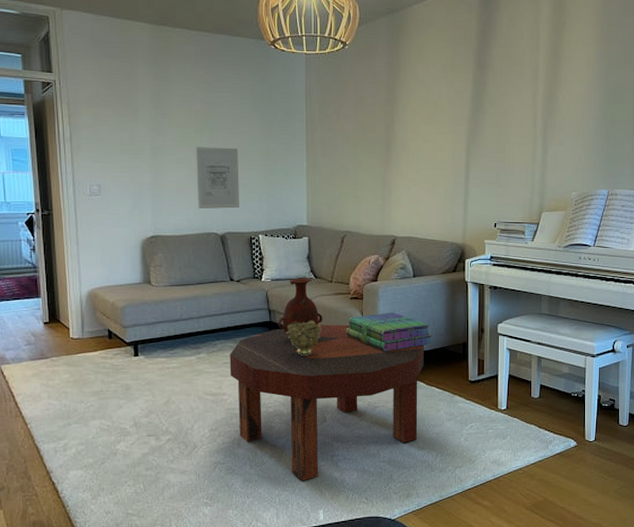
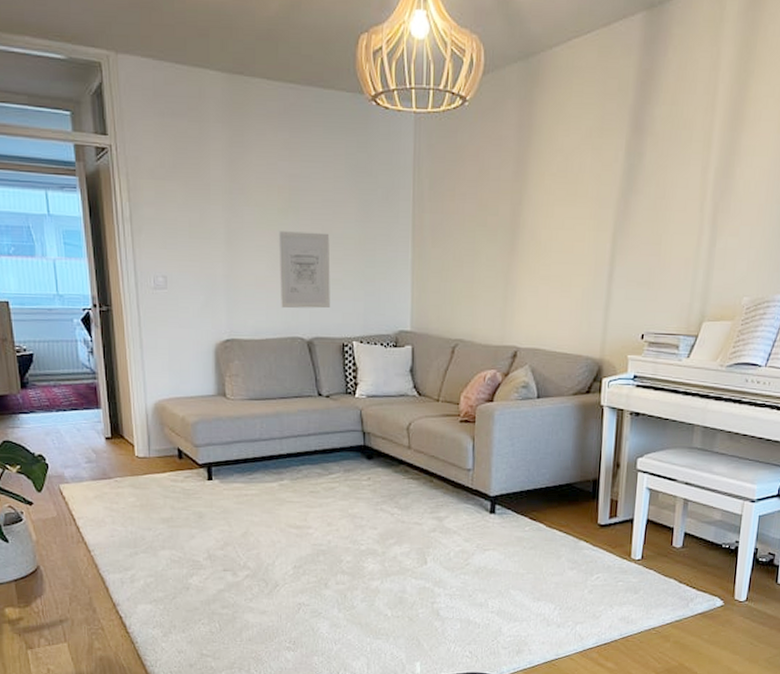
coffee table: present [229,324,424,482] -> none [316,451,546,630]
vase: present [277,278,323,338] -> none [372,395,427,466]
decorative bowl: present [286,320,321,356] -> none [383,445,424,487]
stack of books: present [345,312,433,352] -> none [452,439,557,486]

